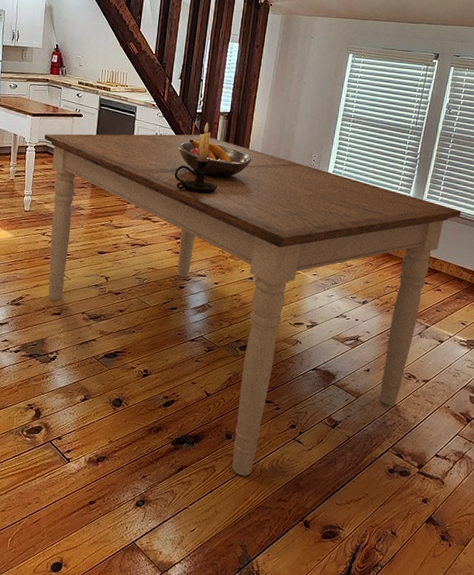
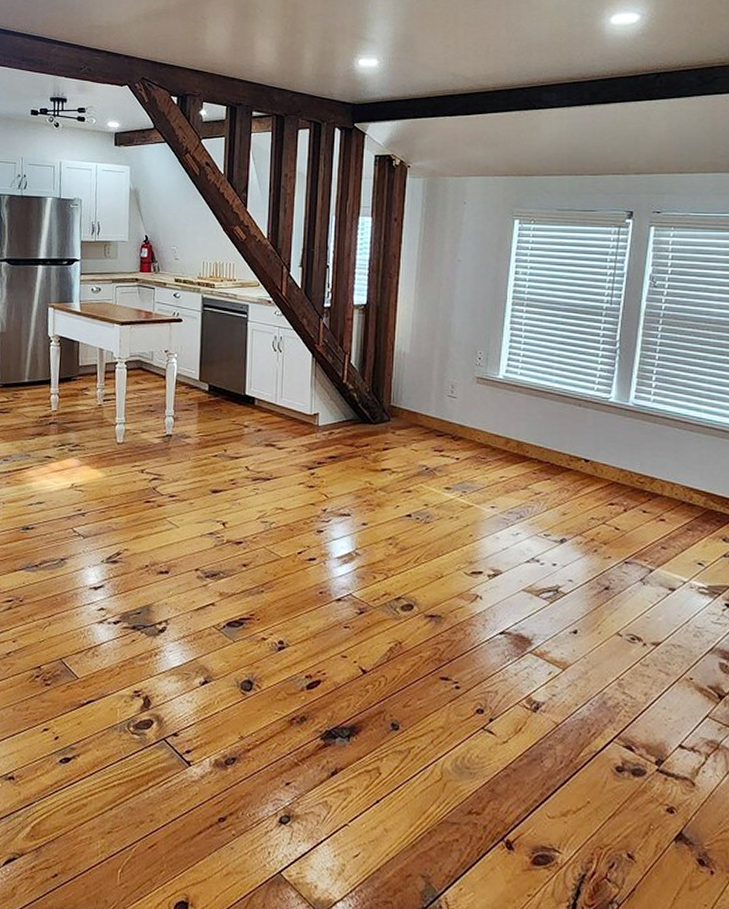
dining table: present [44,134,462,476] -> none [136,334,684,781]
candle holder: present [174,122,218,194] -> none [301,319,358,410]
fruit bowl: present [178,138,252,177] -> none [304,340,399,387]

